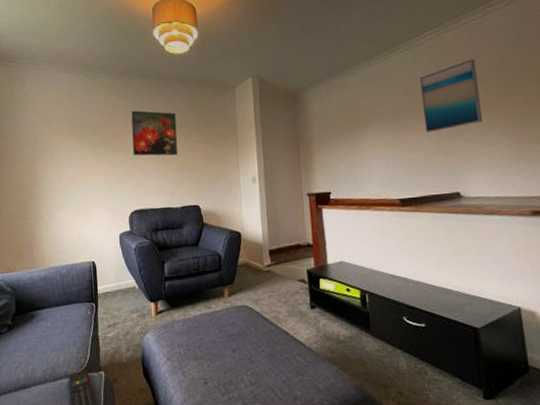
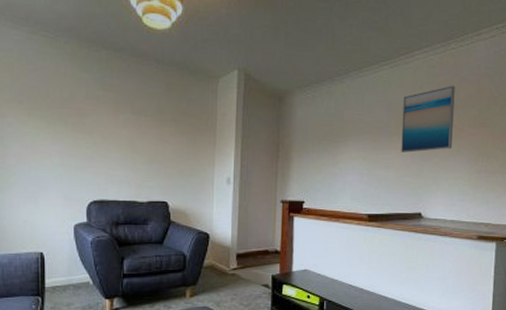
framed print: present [131,110,178,156] -> none [95,87,149,145]

